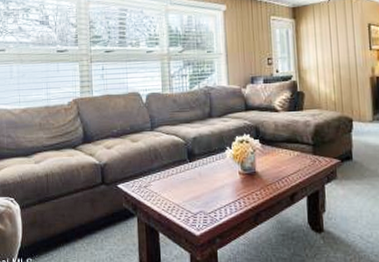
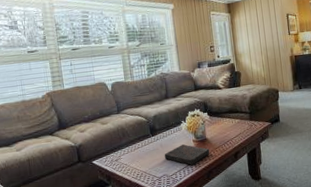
book: none [202,176,259,203] -> present [164,144,210,165]

